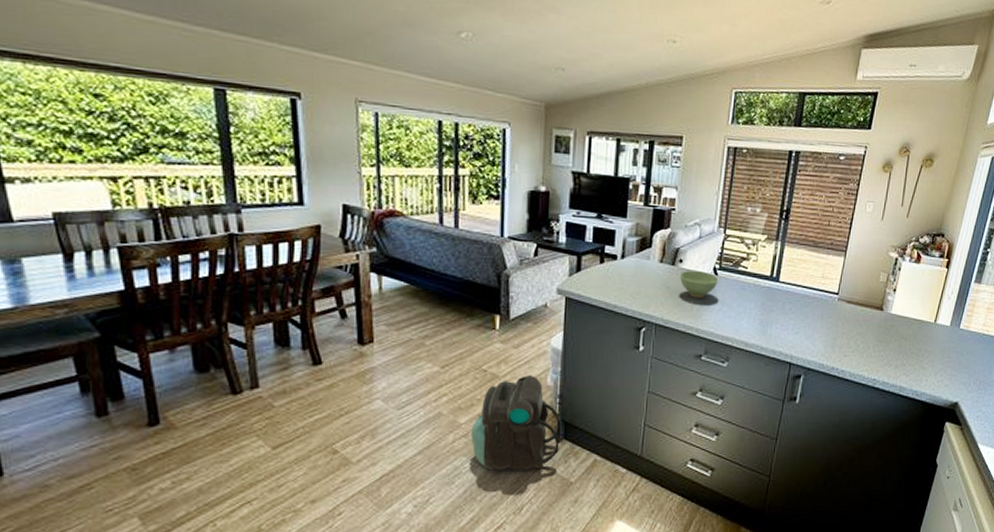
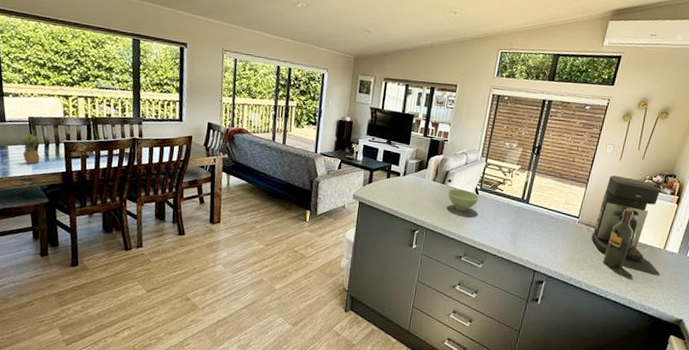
fruit: none [42,237,80,283] -> present [20,133,42,164]
backpack: present [471,375,561,470] -> none [282,258,349,330]
coffee maker: none [853,239,929,340] -> present [591,175,661,262]
wine bottle: none [867,278,901,351] -> present [602,208,634,270]

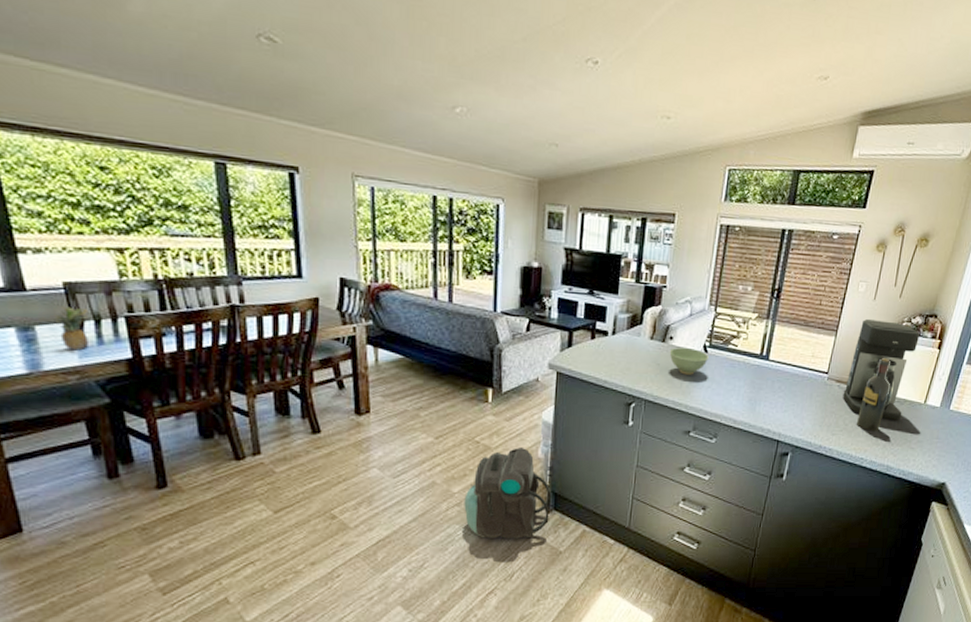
backpack: none [282,258,349,330] -> present [464,448,551,539]

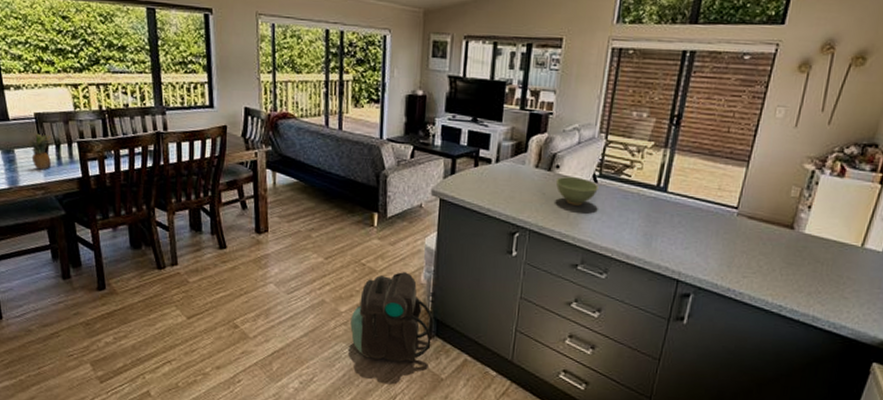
coffee maker: present [843,319,921,420] -> none [756,149,856,265]
wine bottle: present [856,358,891,431] -> none [773,193,818,276]

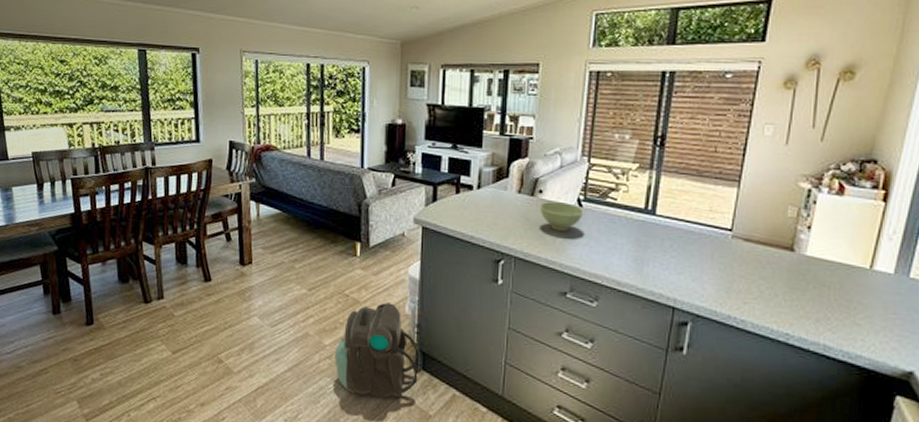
fruit: present [27,133,52,170] -> none [24,171,47,207]

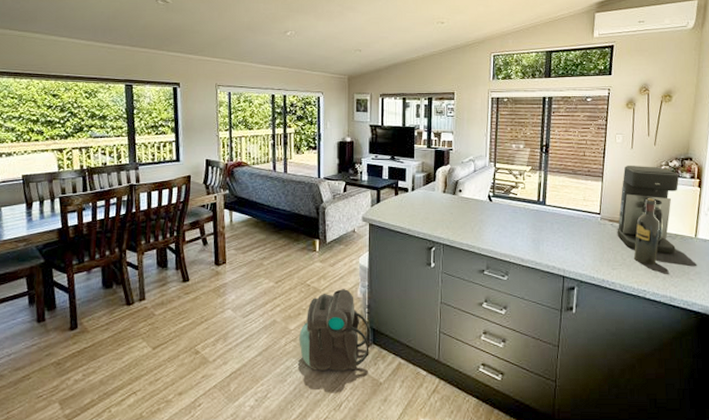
bowl: present [539,202,584,231] -> none [460,199,493,221]
coffee maker: none [754,167,856,289] -> present [617,166,680,254]
wine bottle: none [775,213,820,301] -> present [633,198,661,264]

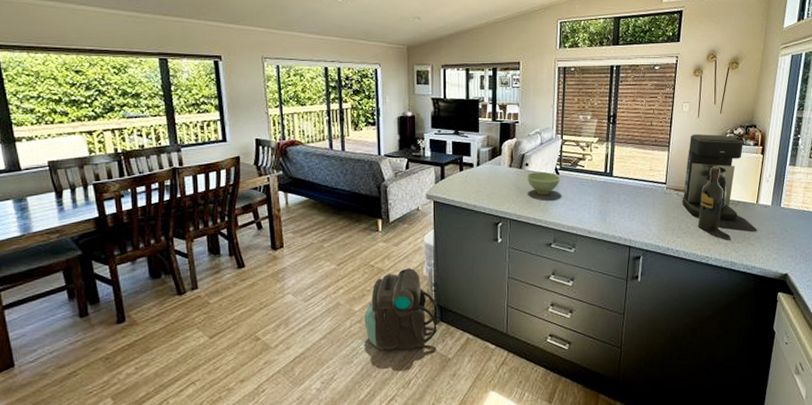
bowl: none [460,199,493,221] -> present [526,172,560,195]

